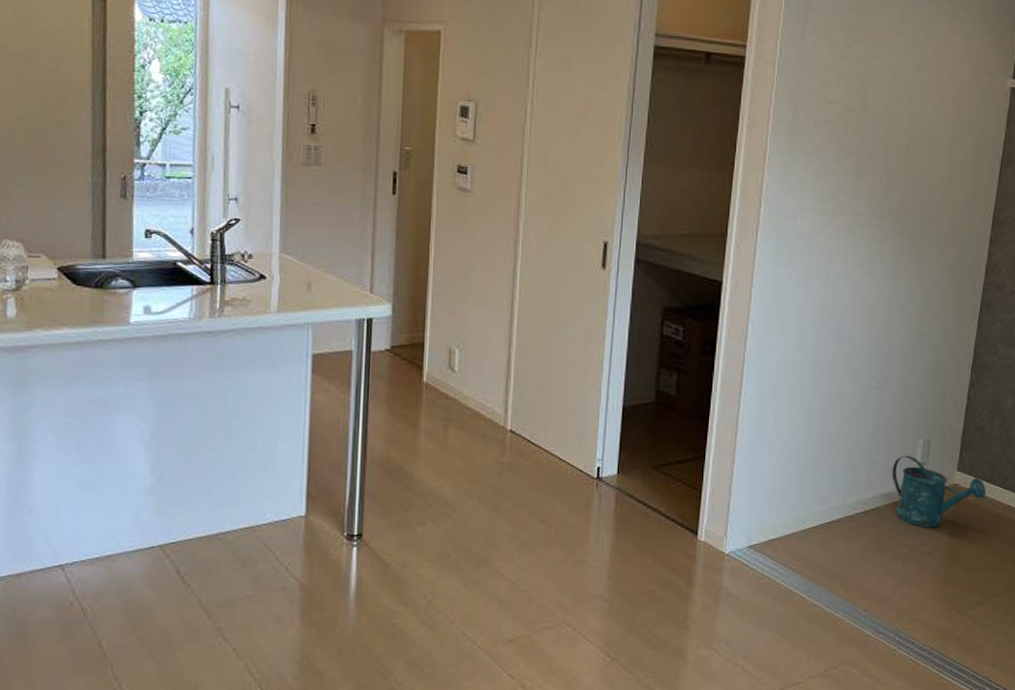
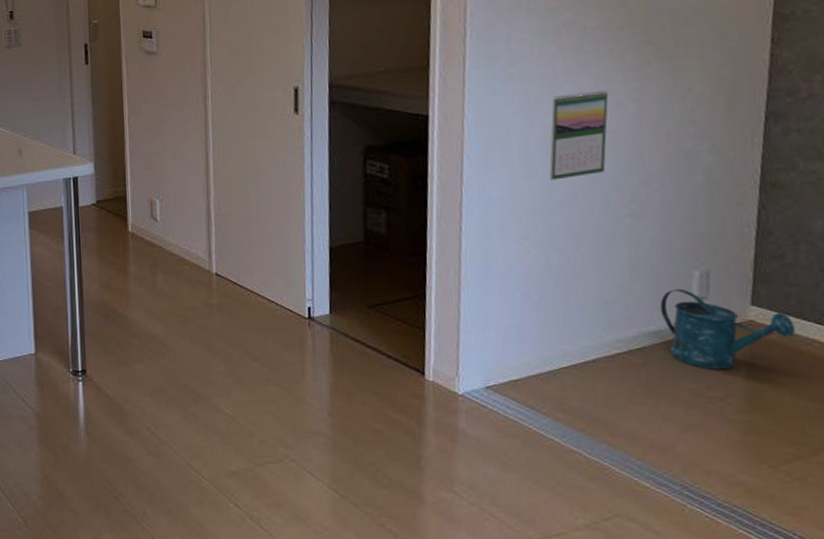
calendar: none [818,271,869,352] -> present [549,90,609,180]

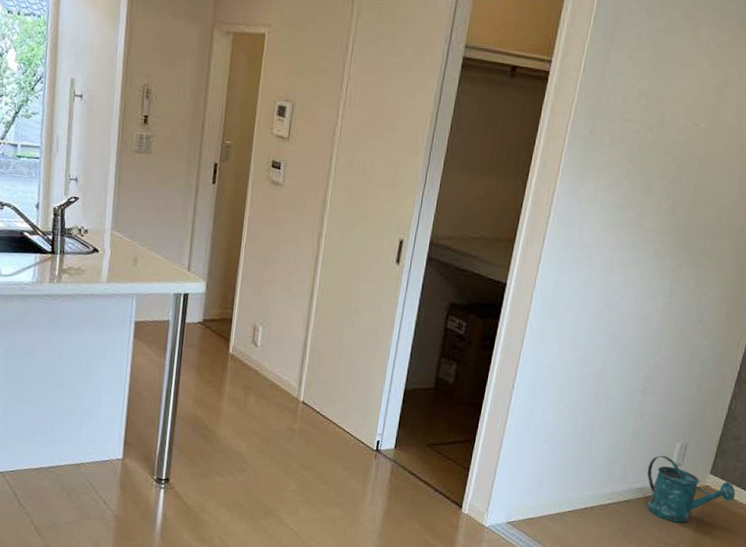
calendar: present [549,90,609,180] -> none [590,282,647,355]

